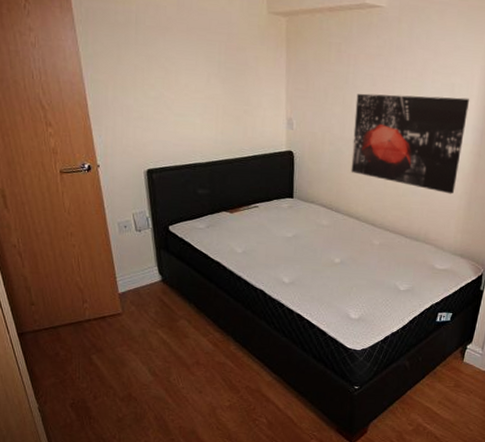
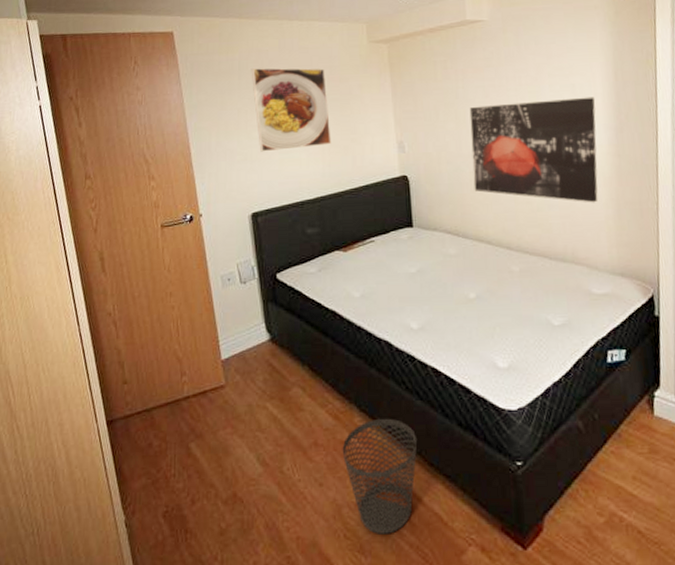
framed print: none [148,24,225,113] -> present [251,68,331,152]
wastebasket: none [219,348,280,429] -> present [342,418,418,534]

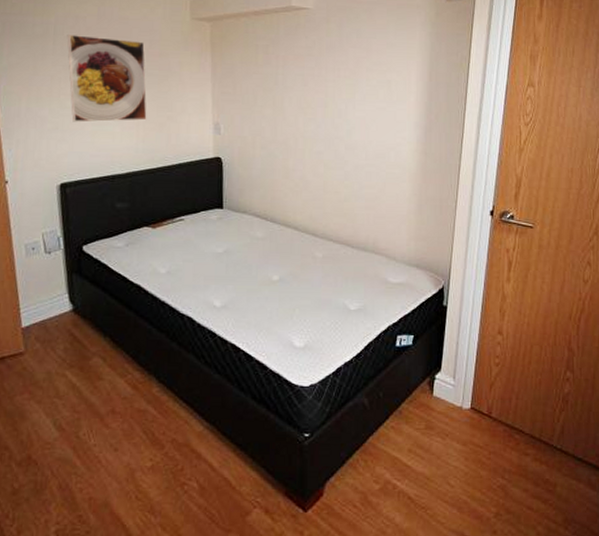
wastebasket: present [342,418,418,534] -> none [138,389,213,496]
wall art: present [469,97,598,203] -> none [285,94,409,197]

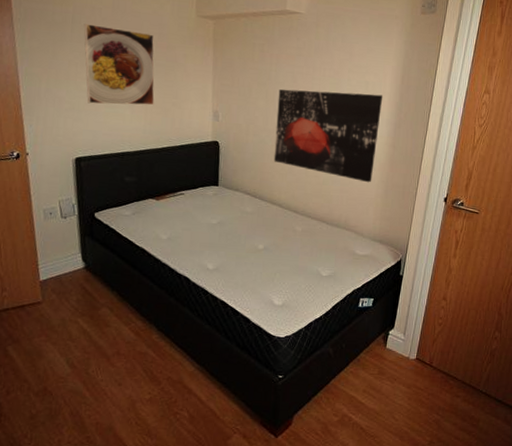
wall art: none [285,94,409,197] -> present [273,89,383,183]

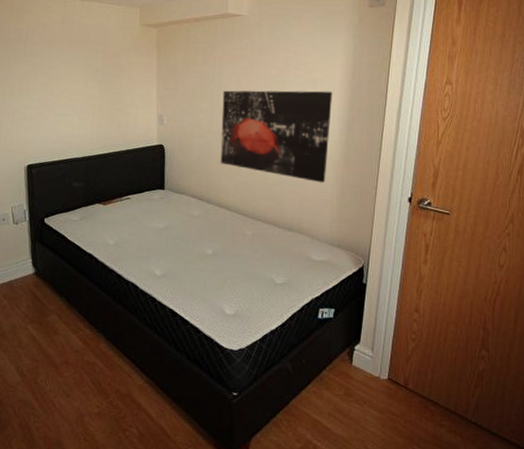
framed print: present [83,24,155,106] -> none [36,39,101,113]

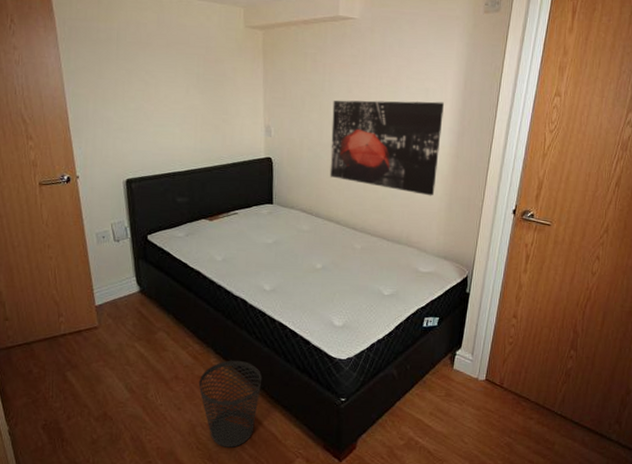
wastebasket: none [88,346,152,441] -> present [198,360,262,448]

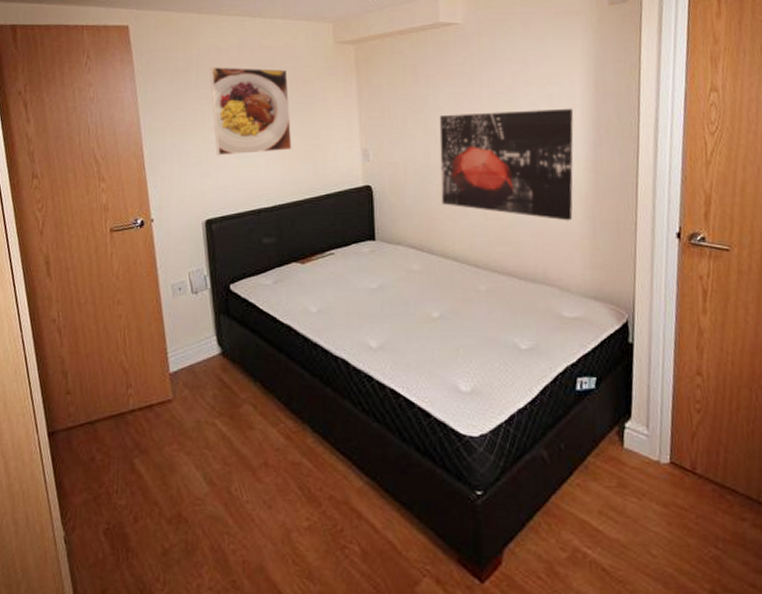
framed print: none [129,40,204,124] -> present [209,67,292,156]
wastebasket: present [198,360,262,448] -> none [293,440,373,561]

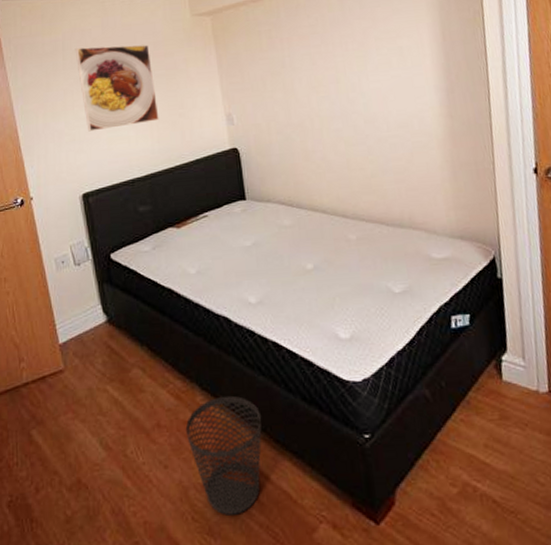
wastebasket: none [293,440,373,561] -> present [185,395,262,515]
wall art: present [439,108,574,221] -> none [297,58,433,166]

